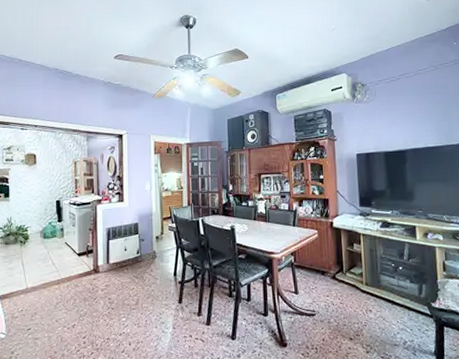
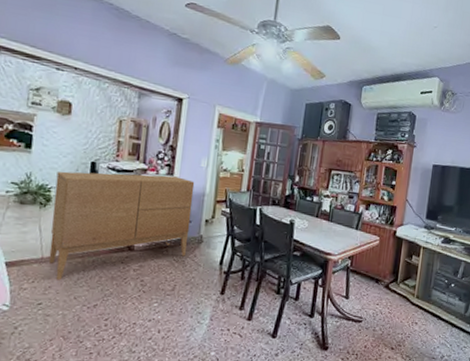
sideboard: none [31,202,144,307] -> present [48,171,195,280]

